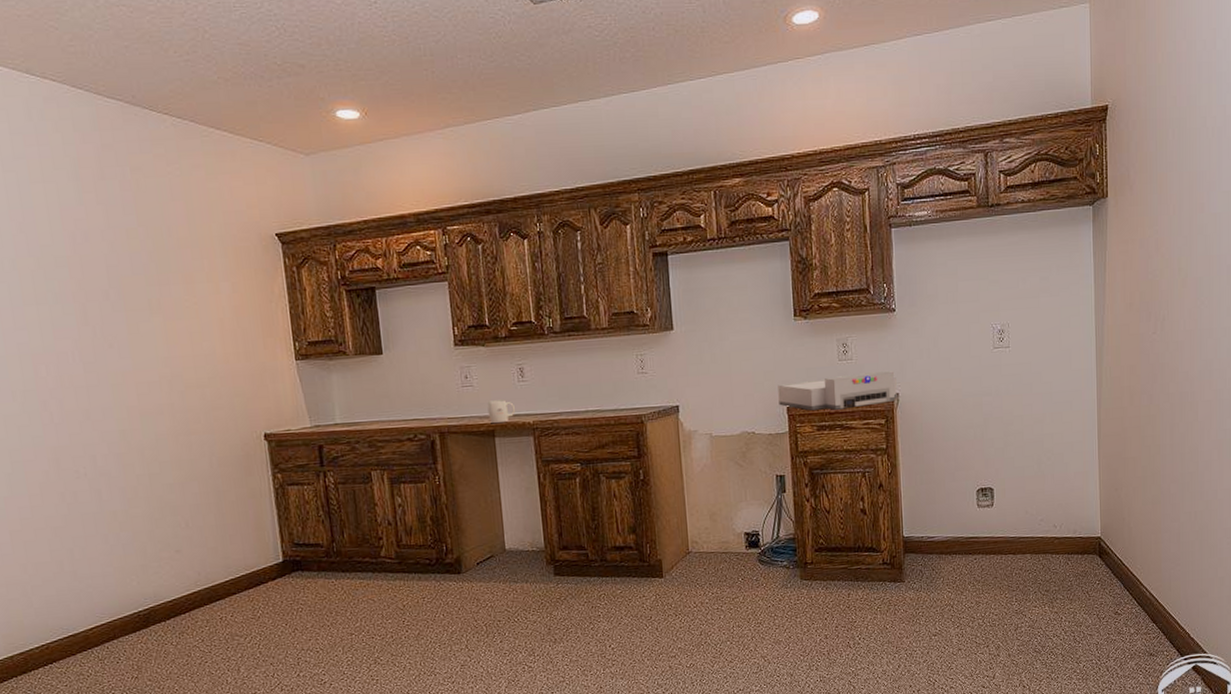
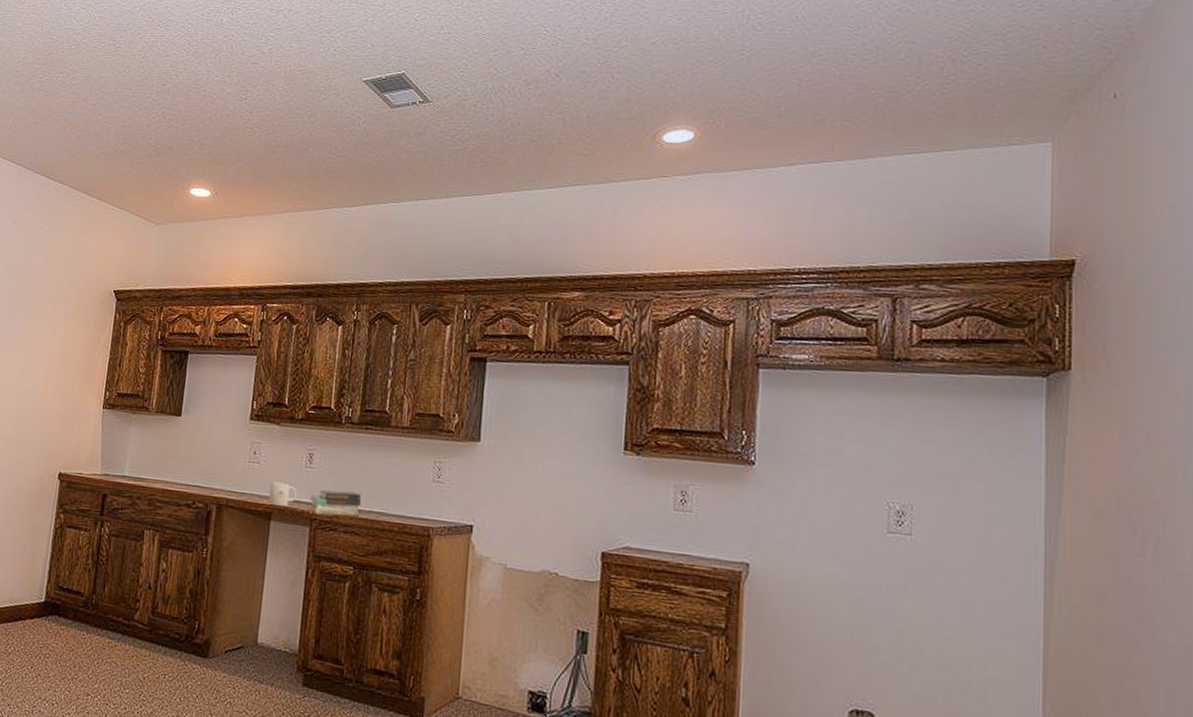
books: none [526,396,577,424] -> present [306,490,362,517]
architectural model: present [778,370,897,411] -> none [592,524,748,572]

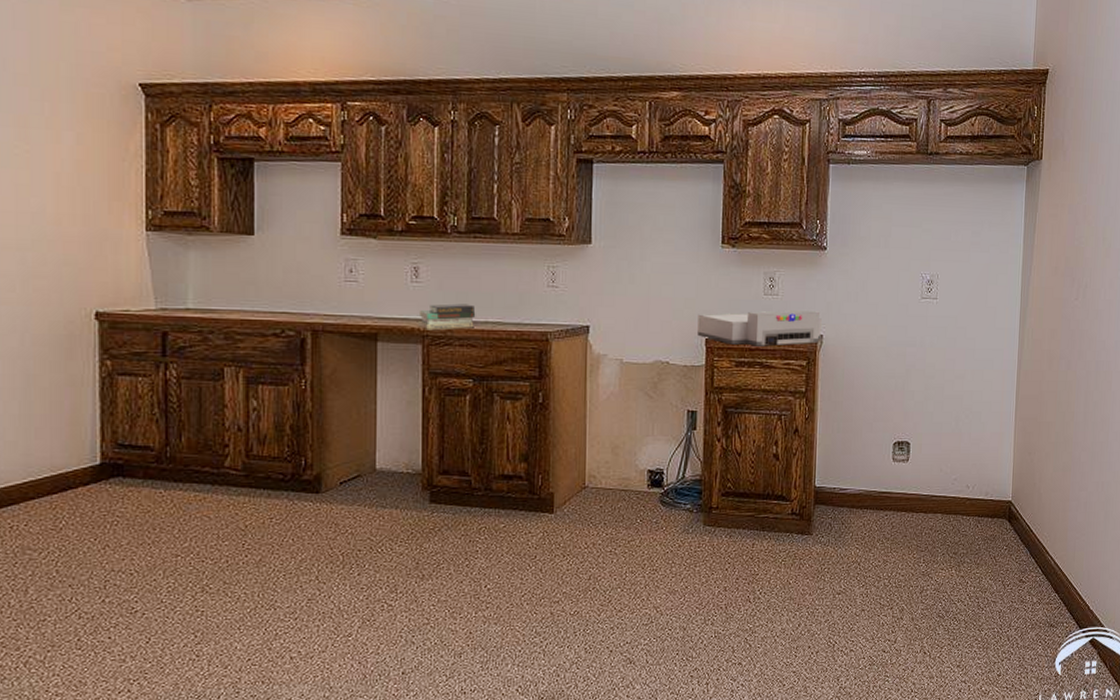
mug: present [268,481,298,507] -> none [372,300,405,327]
architectural model: none [592,524,748,572] -> present [697,309,822,346]

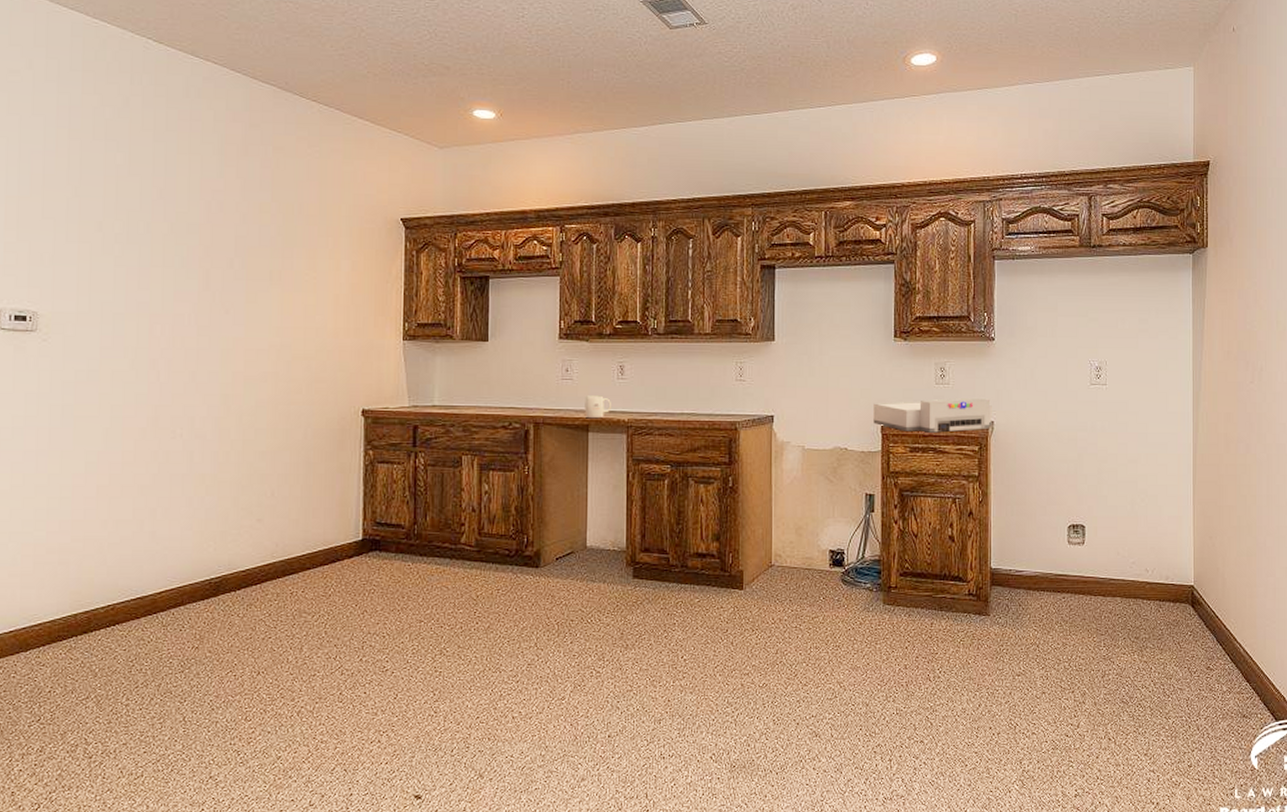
mug: none [372,300,405,327] -> present [584,395,612,419]
books: present [417,303,476,331] -> none [622,397,673,422]

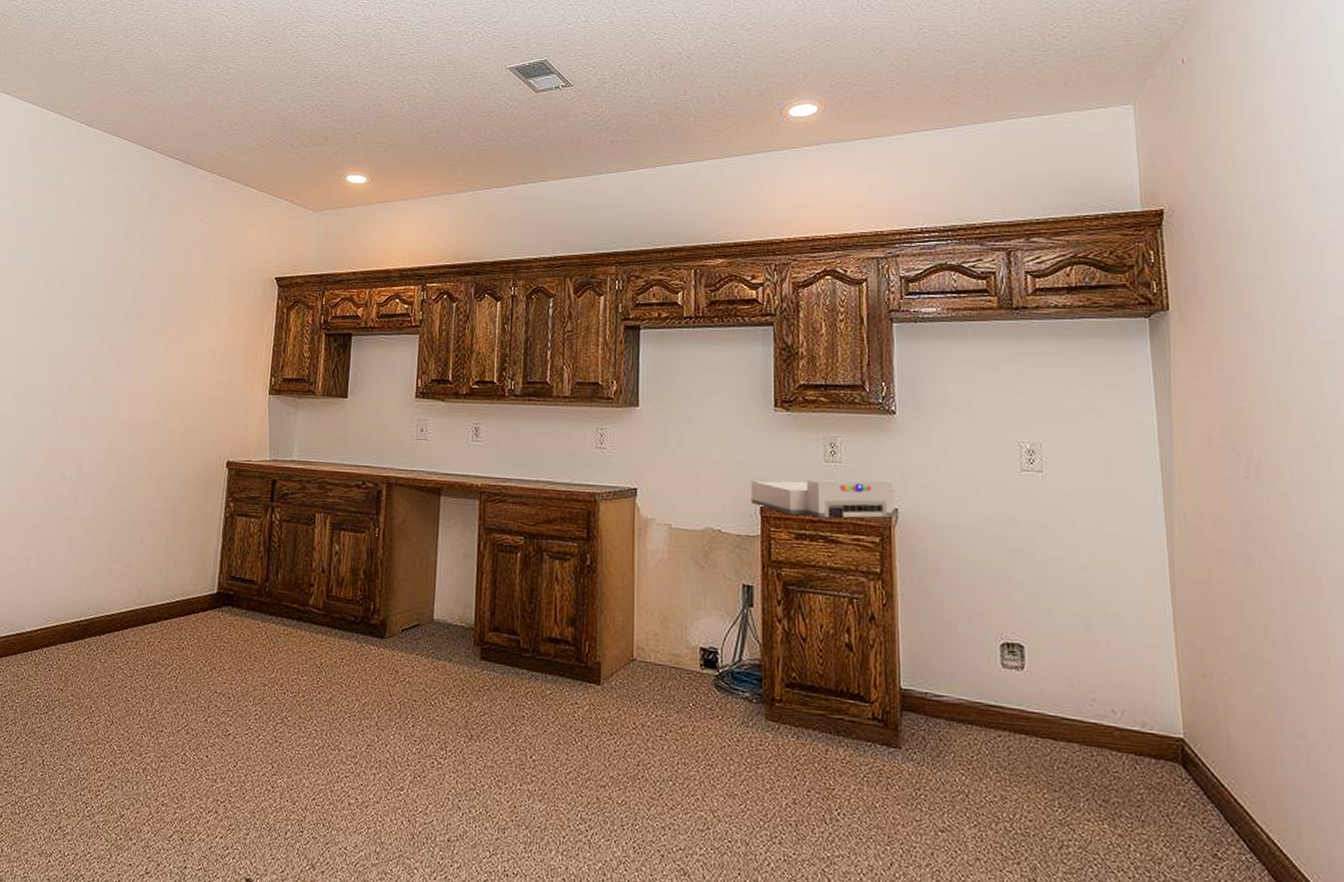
mug: present [584,395,612,419] -> none [437,457,466,482]

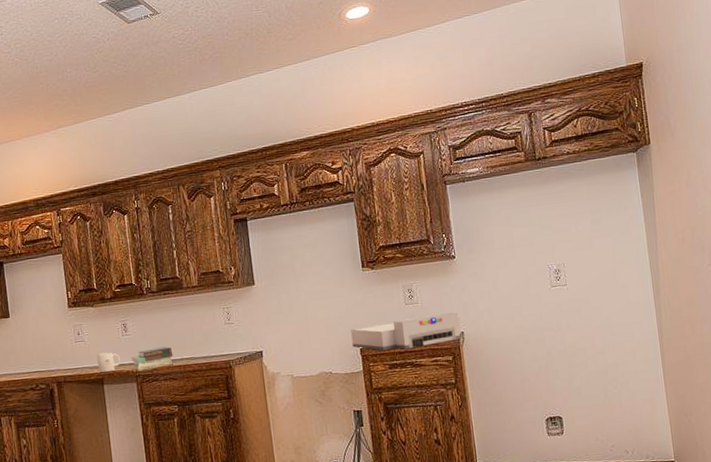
mug: none [437,457,466,482] -> present [96,352,121,373]
books: none [475,462,529,488] -> present [130,346,174,372]

